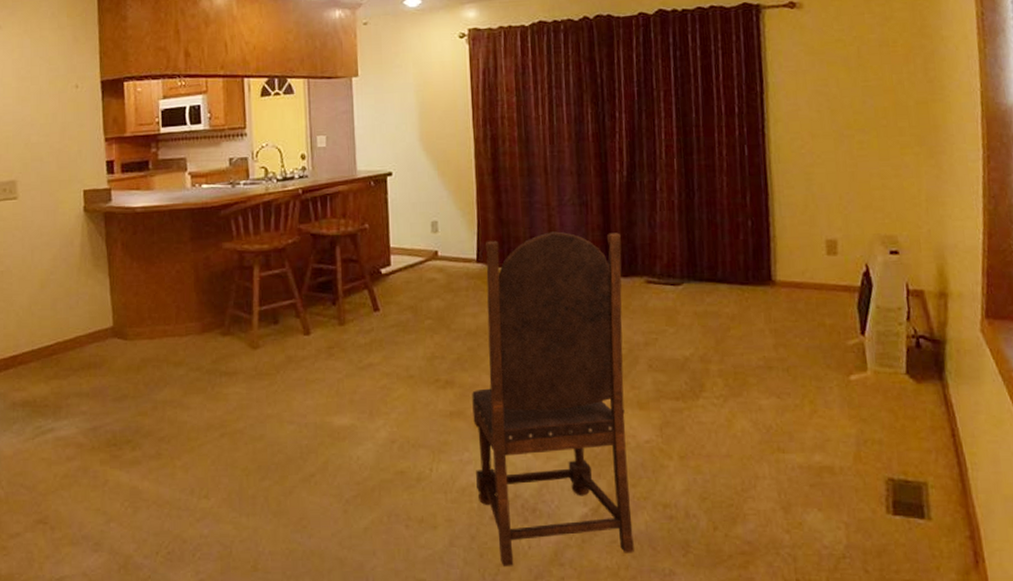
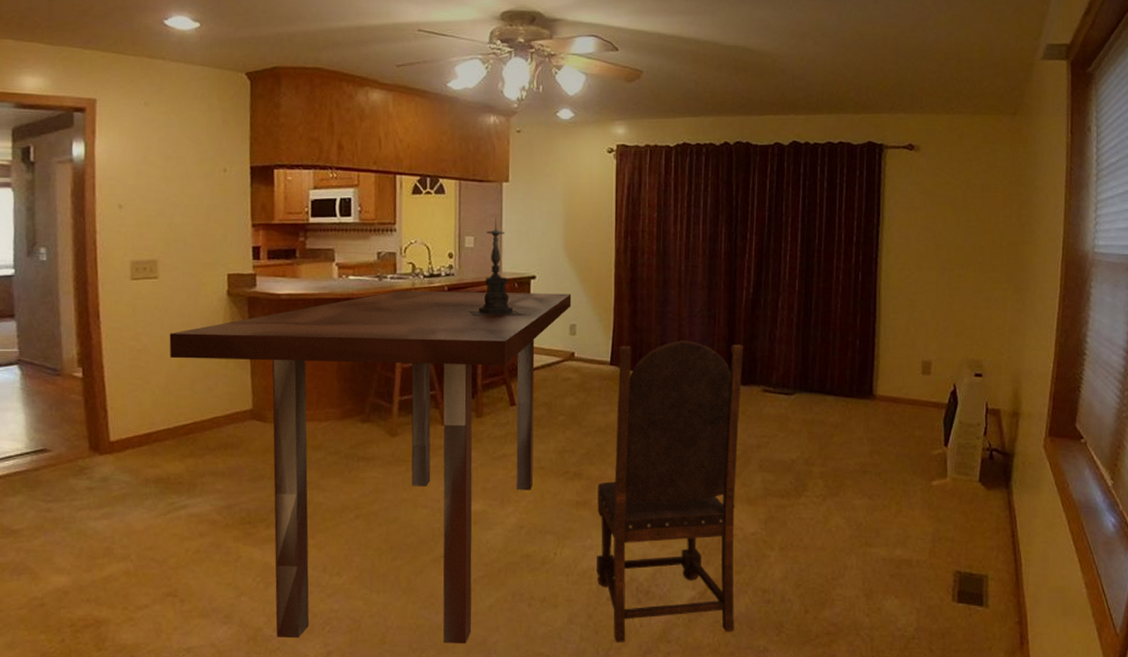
dining table: none [30,189,431,570] -> present [169,290,572,643]
candle holder: none [324,114,382,219] -> present [468,218,523,316]

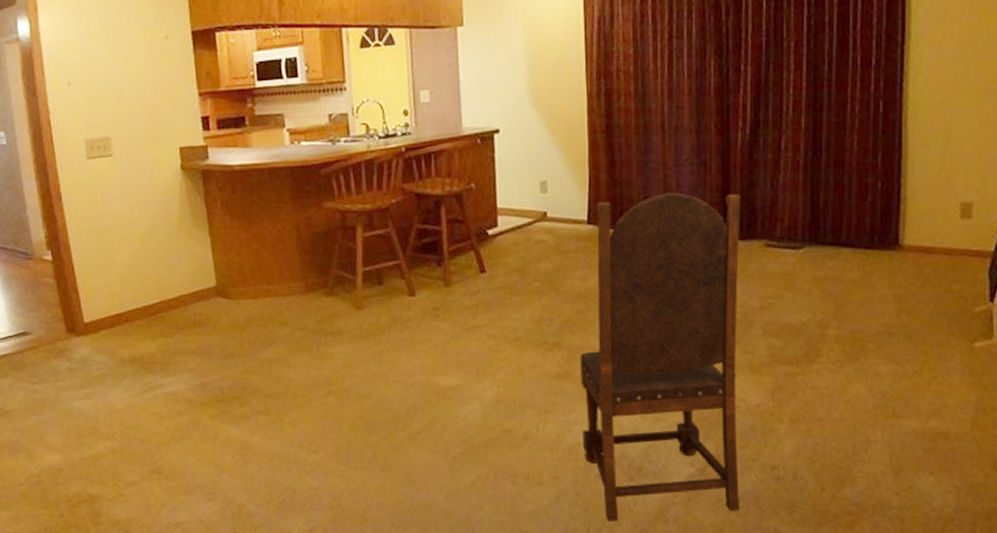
dining table: present [169,290,572,643] -> none [129,147,541,521]
candle holder: present [468,218,523,316] -> none [429,67,488,178]

